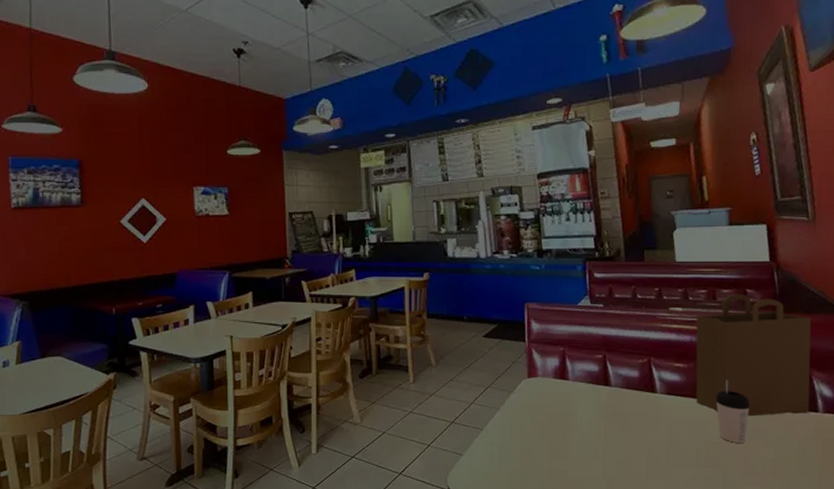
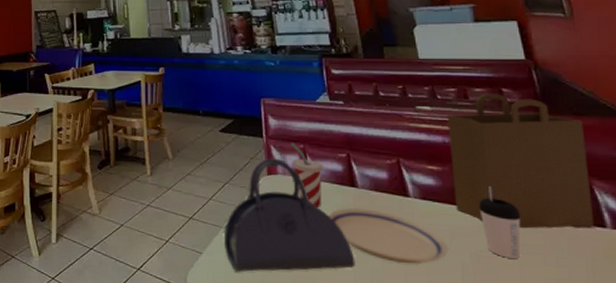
handbag: none [483,361,604,471] -> present [223,158,355,272]
beverage cup: none [551,345,581,406] -> present [291,142,324,207]
plate: none [583,405,685,453] -> present [328,207,447,265]

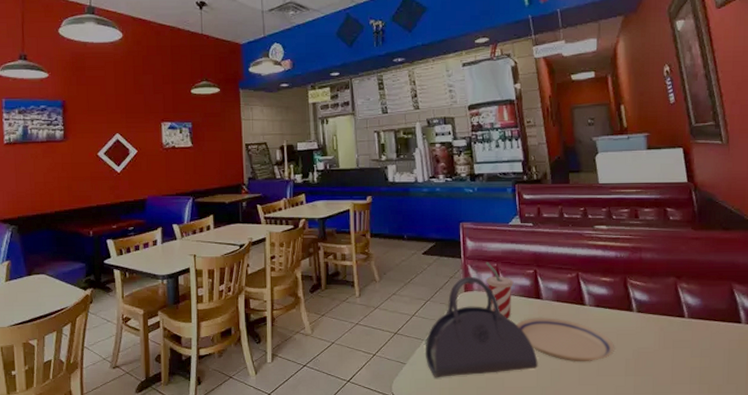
shopping bag: present [447,93,594,229] -> none [620,212,733,326]
beverage cup: present [479,185,522,260] -> none [642,292,676,354]

